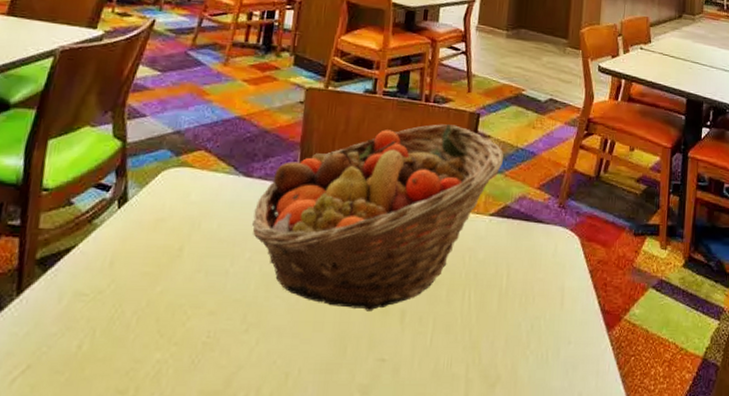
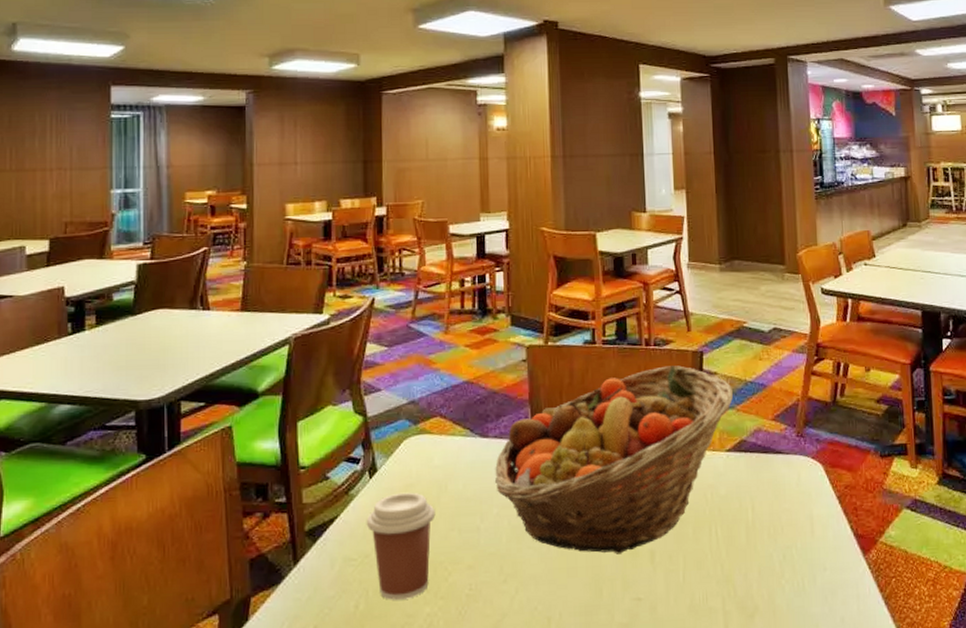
coffee cup: none [105,226,184,343] -> present [366,492,436,600]

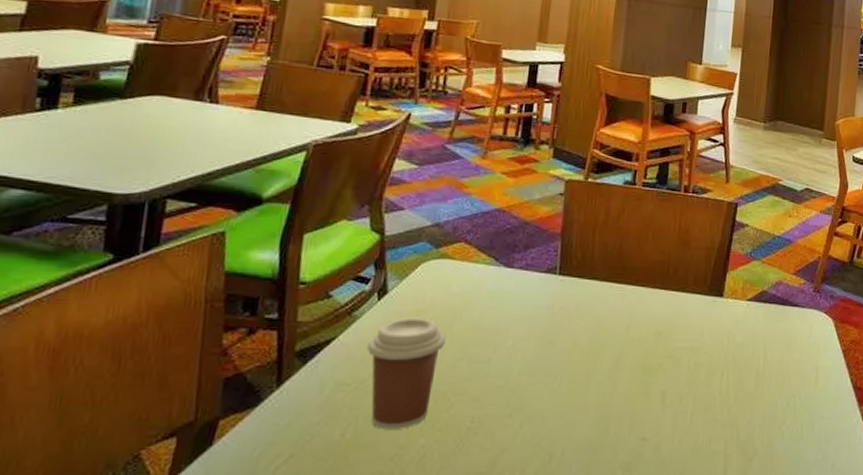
fruit basket: present [494,365,733,555] -> none [513,213,761,394]

